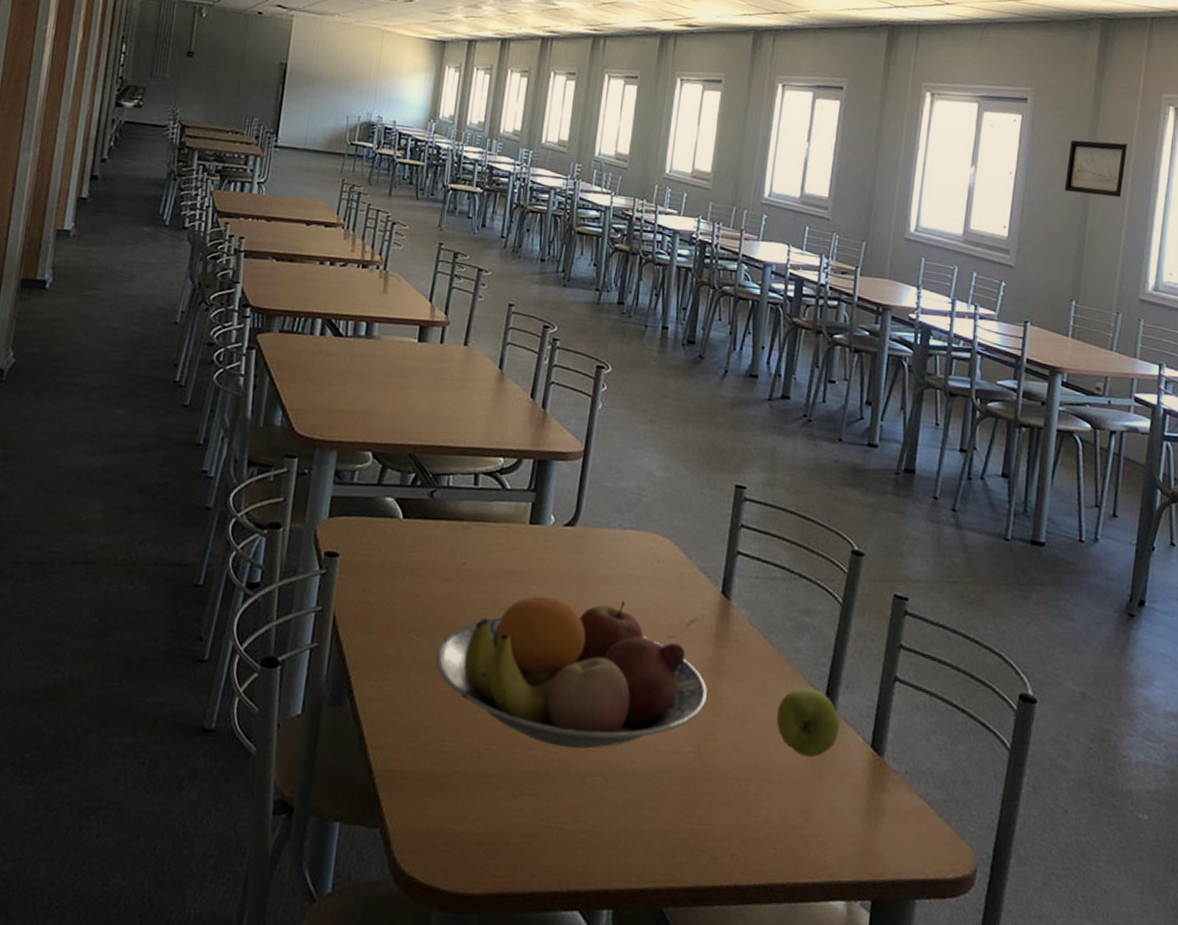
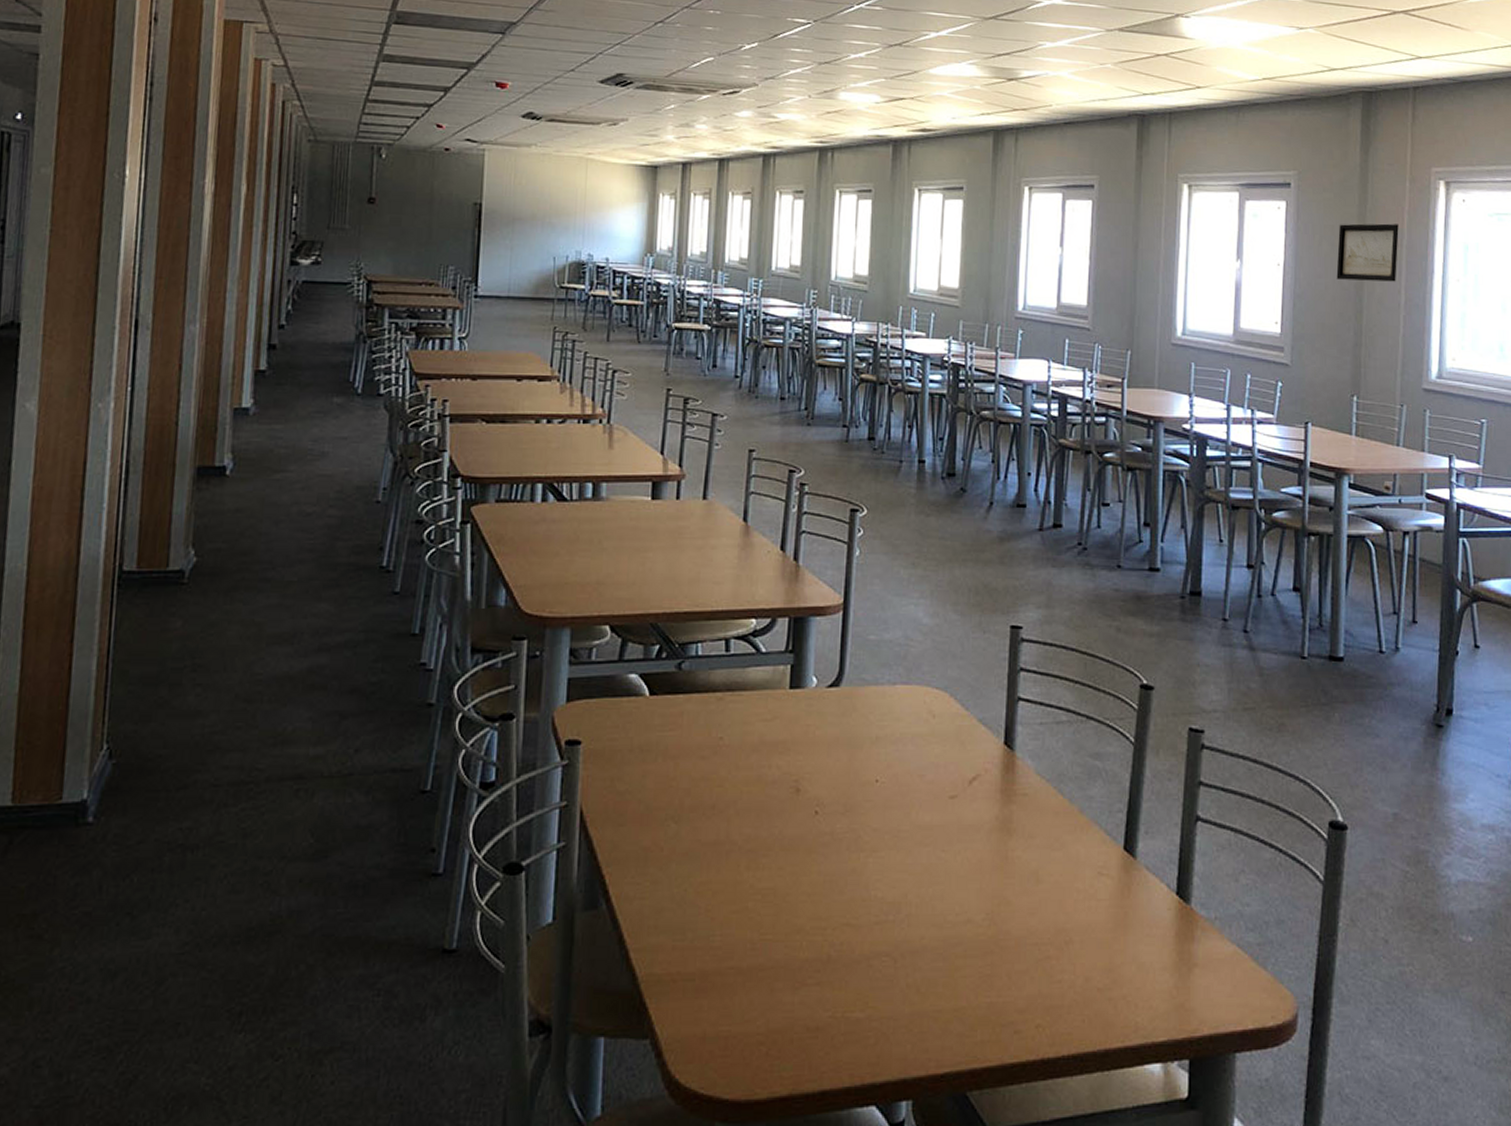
fruit bowl: present [436,596,707,749] -> none [698,762,997,928]
apple: present [776,687,840,757] -> none [1073,837,1141,911]

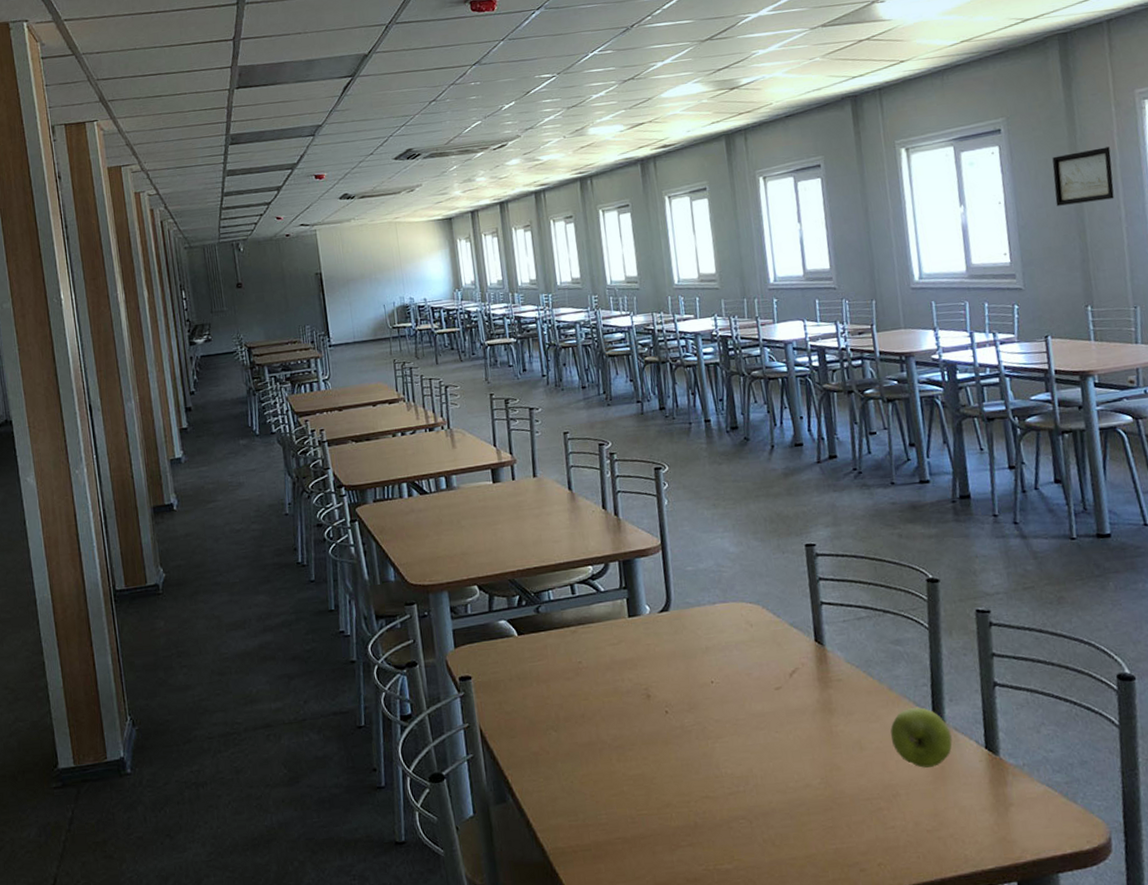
apple: none [1073,837,1141,911] -> present [890,707,952,768]

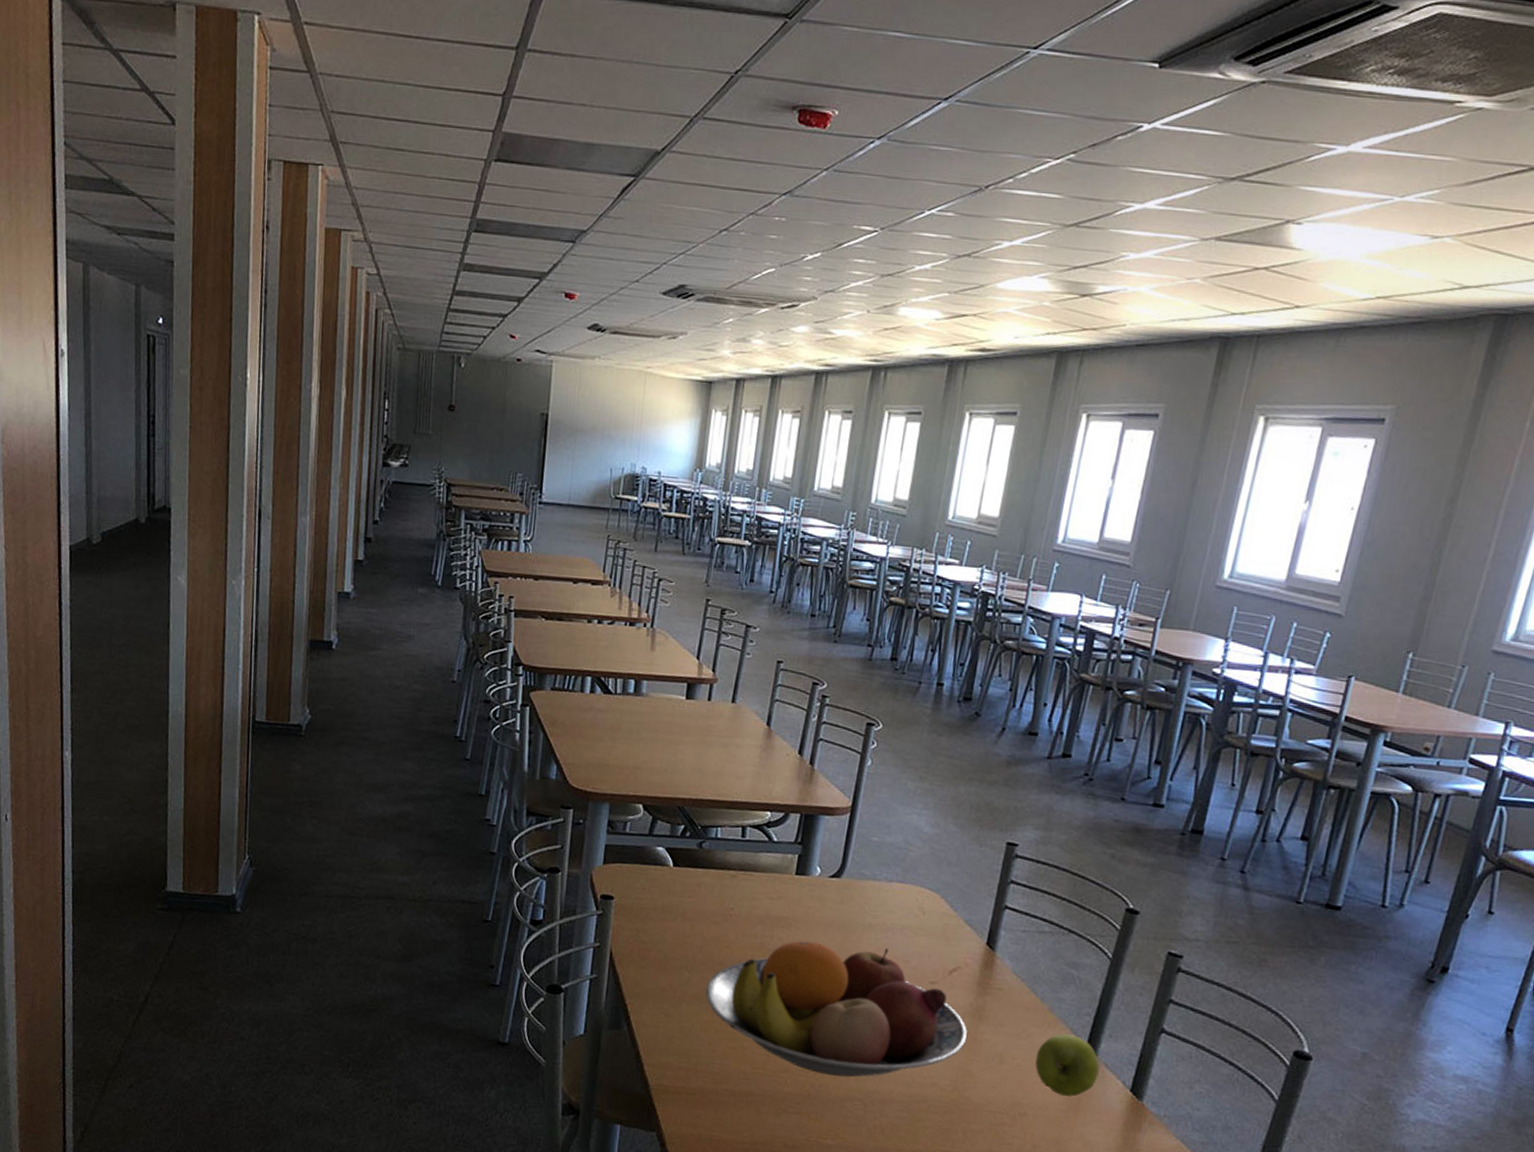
fruit bowl: none [575,665,824,801] -> present [705,940,967,1077]
wall art: present [1052,146,1115,206] -> none [1417,466,1506,534]

